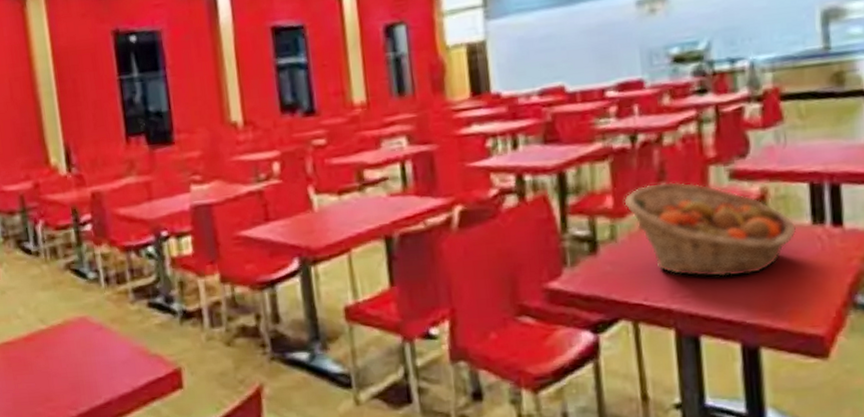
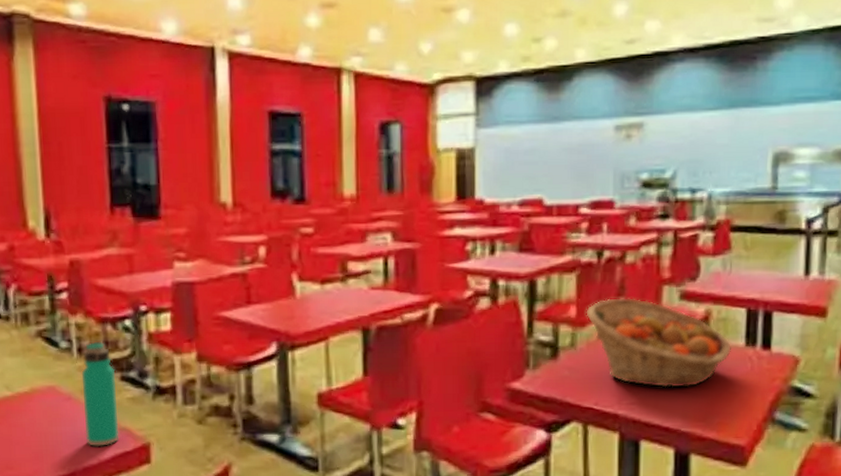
water bottle: none [110,269,151,375] -> present [81,341,120,446]

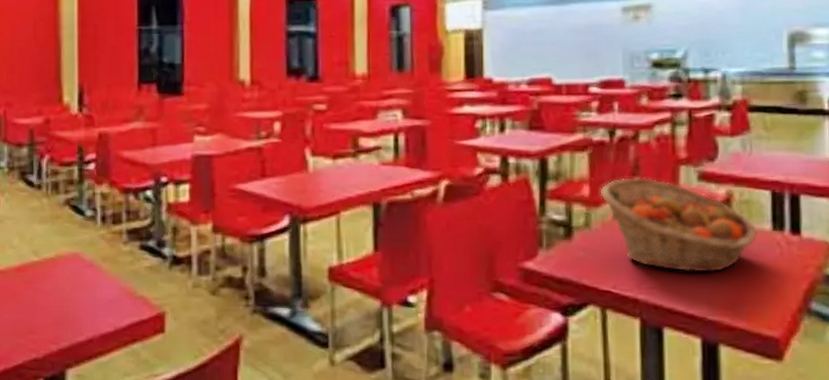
water bottle: present [81,341,120,446] -> none [104,210,136,314]

